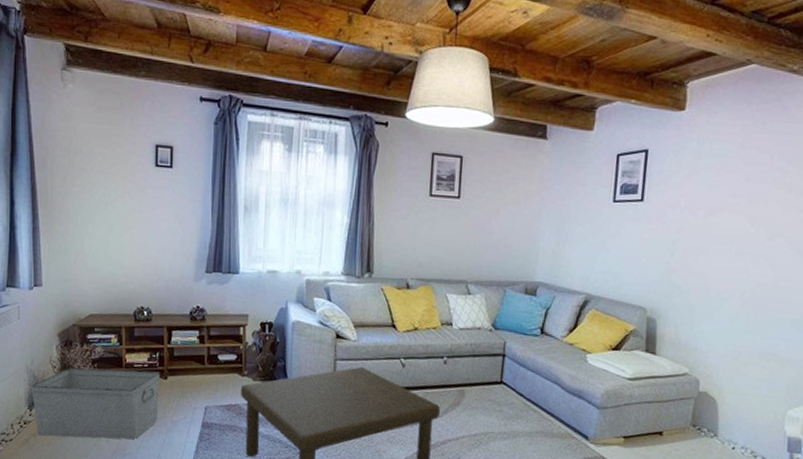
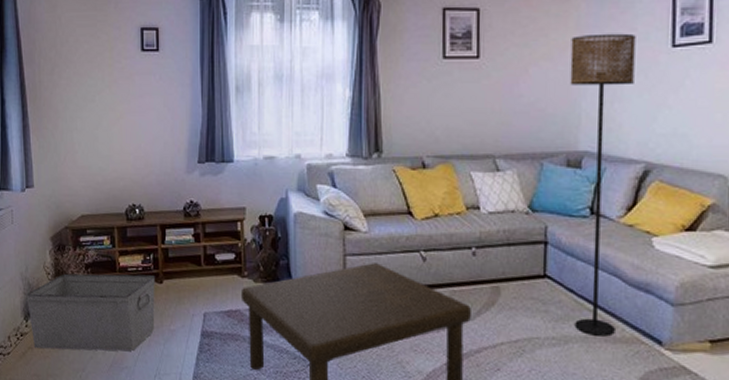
floor lamp: none [522,186,586,432] -> present [570,33,636,337]

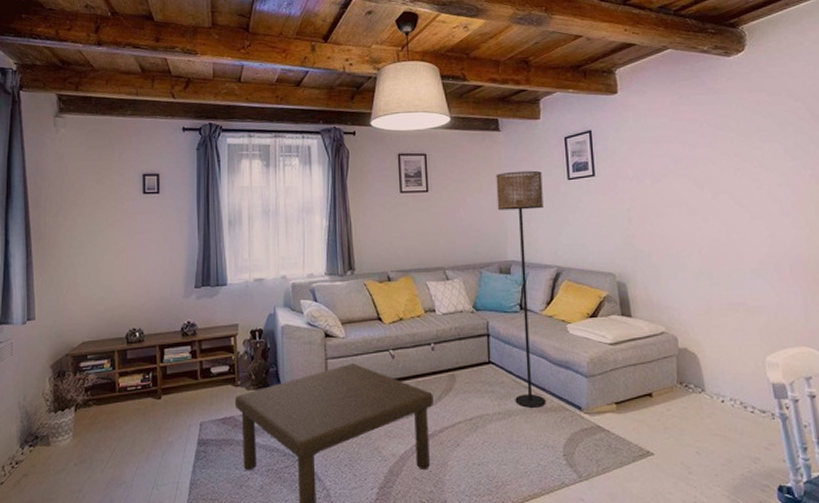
storage bin: present [26,273,155,351] -> none [23,392,154,474]

